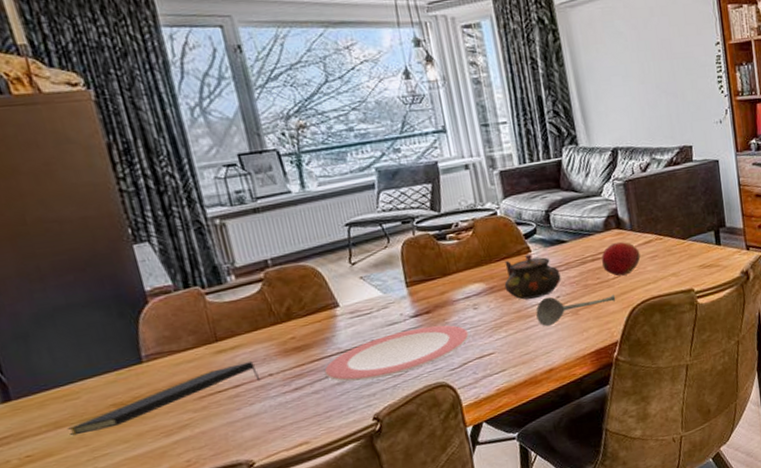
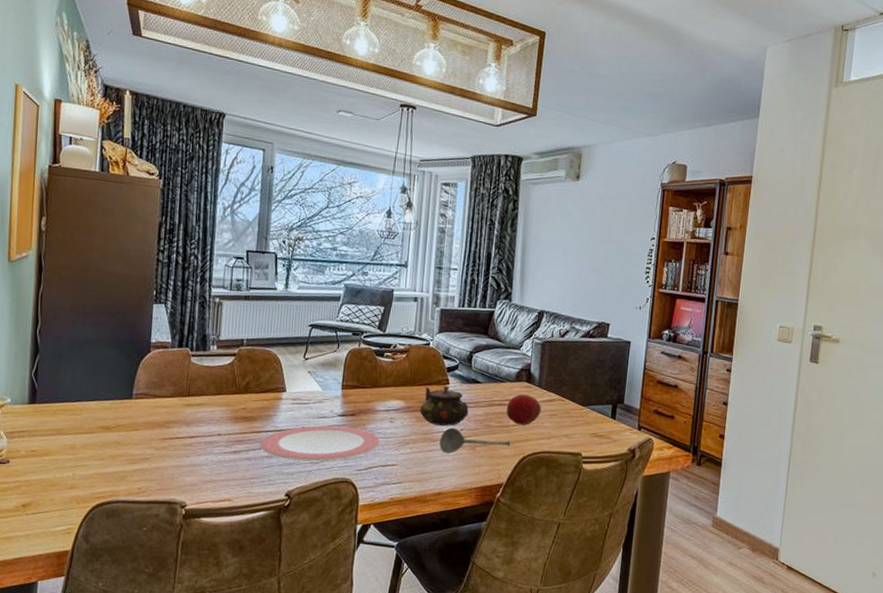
notepad: present [66,361,261,436] -> none [65,419,211,445]

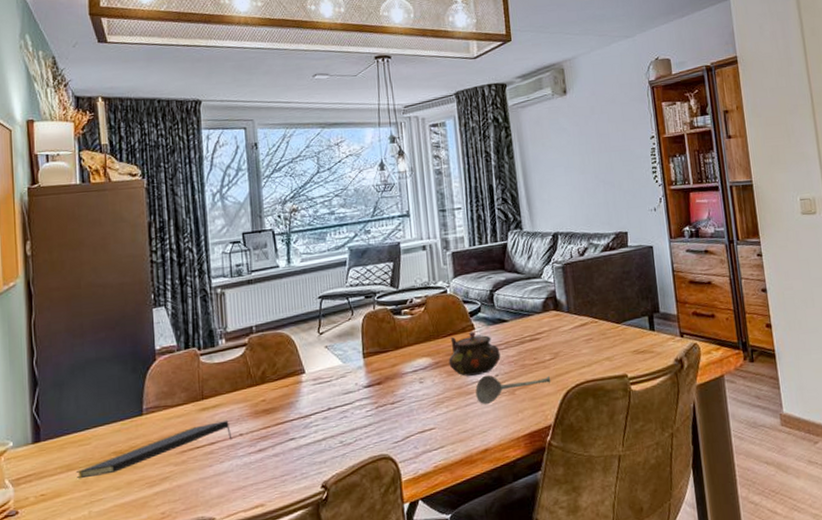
notepad: none [65,419,211,445] -> present [75,421,233,479]
plate: present [259,425,381,462] -> none [285,397,414,448]
fruit: present [506,393,542,426] -> none [538,323,576,358]

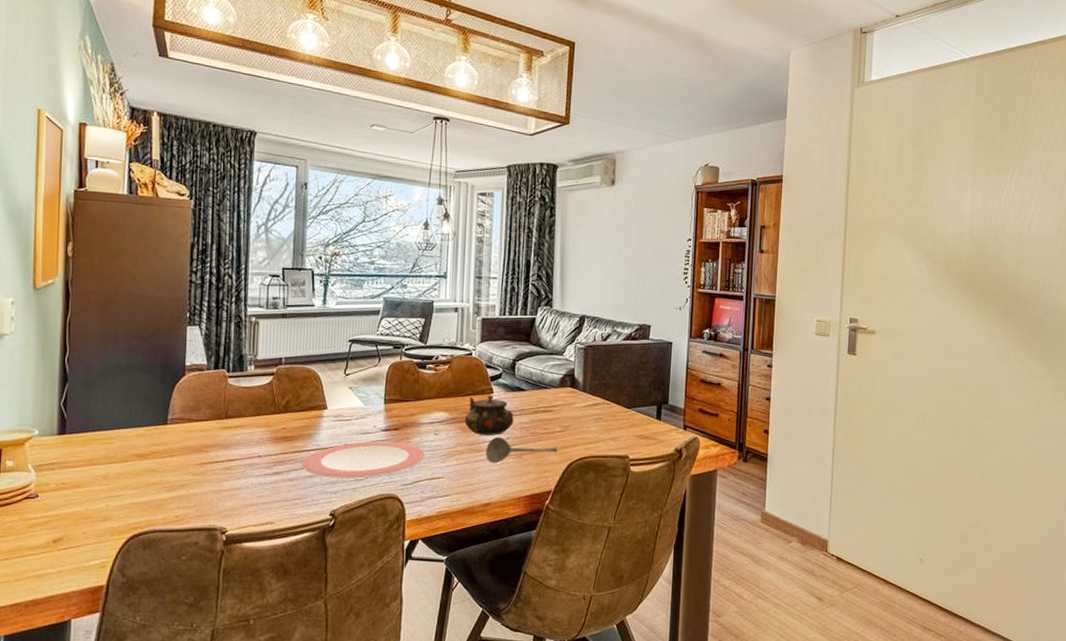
notepad: present [75,421,233,479] -> none [97,441,251,474]
plate: none [285,397,414,448] -> present [301,441,426,479]

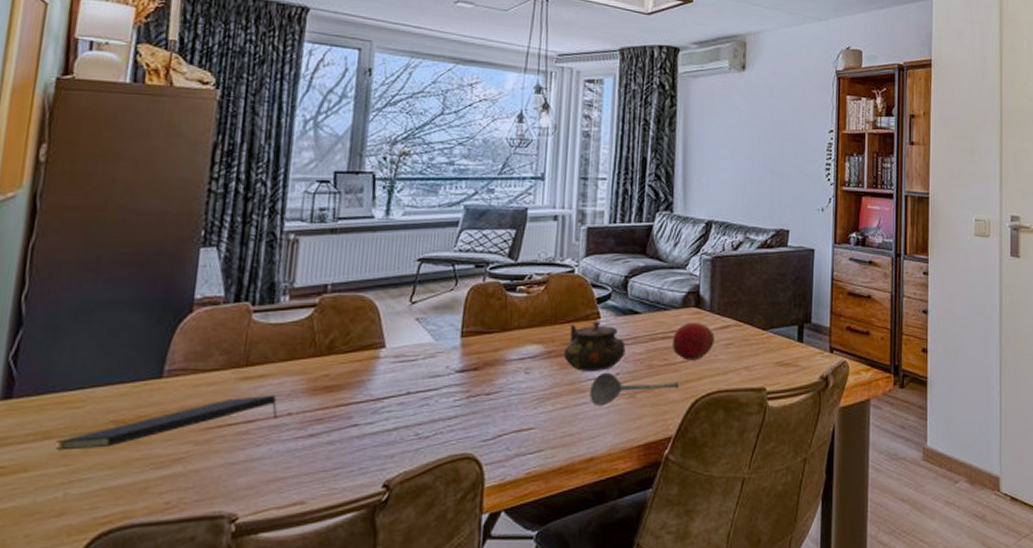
notepad: none [97,441,251,474] -> present [55,395,278,451]
plate: present [301,441,426,479] -> none [347,385,514,438]
fruit: none [551,399,587,431] -> present [671,322,715,361]

